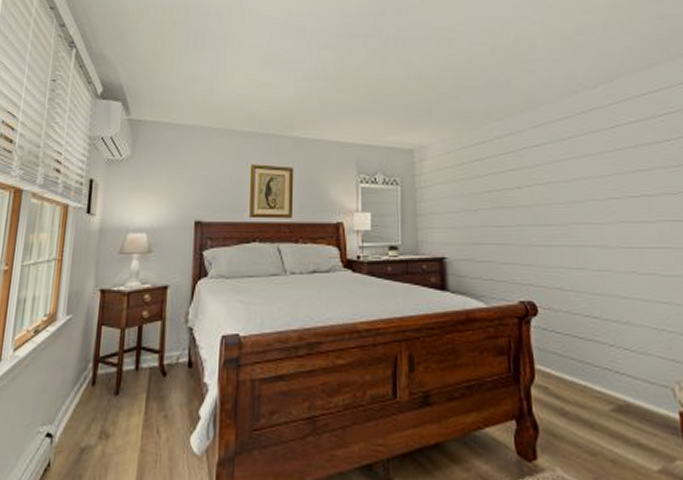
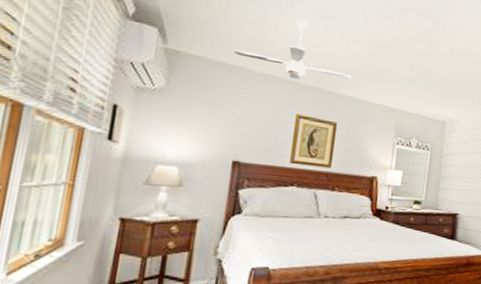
ceiling fan: none [187,66,303,129] -> present [234,18,352,81]

